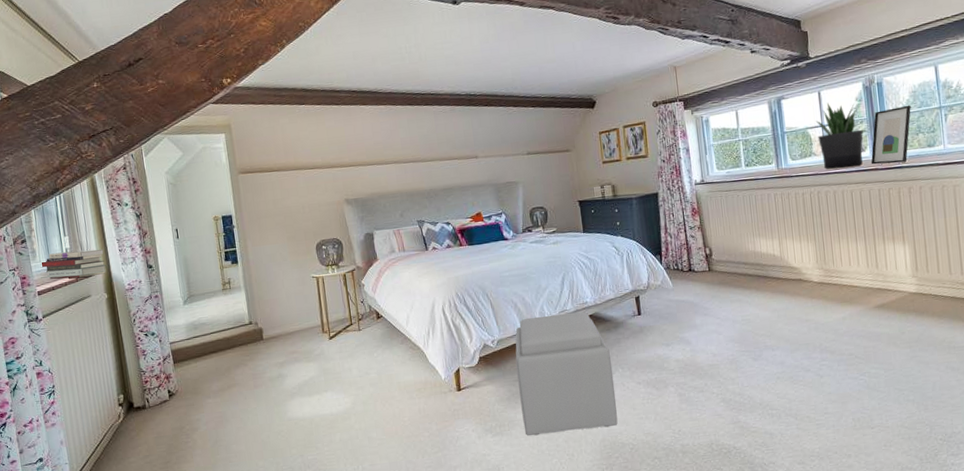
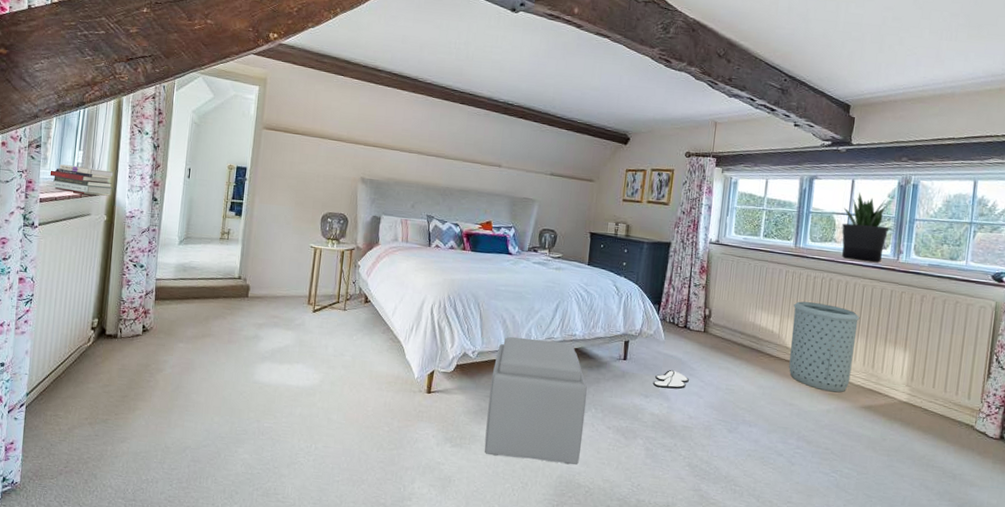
slippers: none [671,314,705,334] -> present [652,370,689,389]
laundry basket: none [789,217,858,300] -> present [789,301,860,393]
picture frame: present [871,105,912,165] -> none [889,212,943,269]

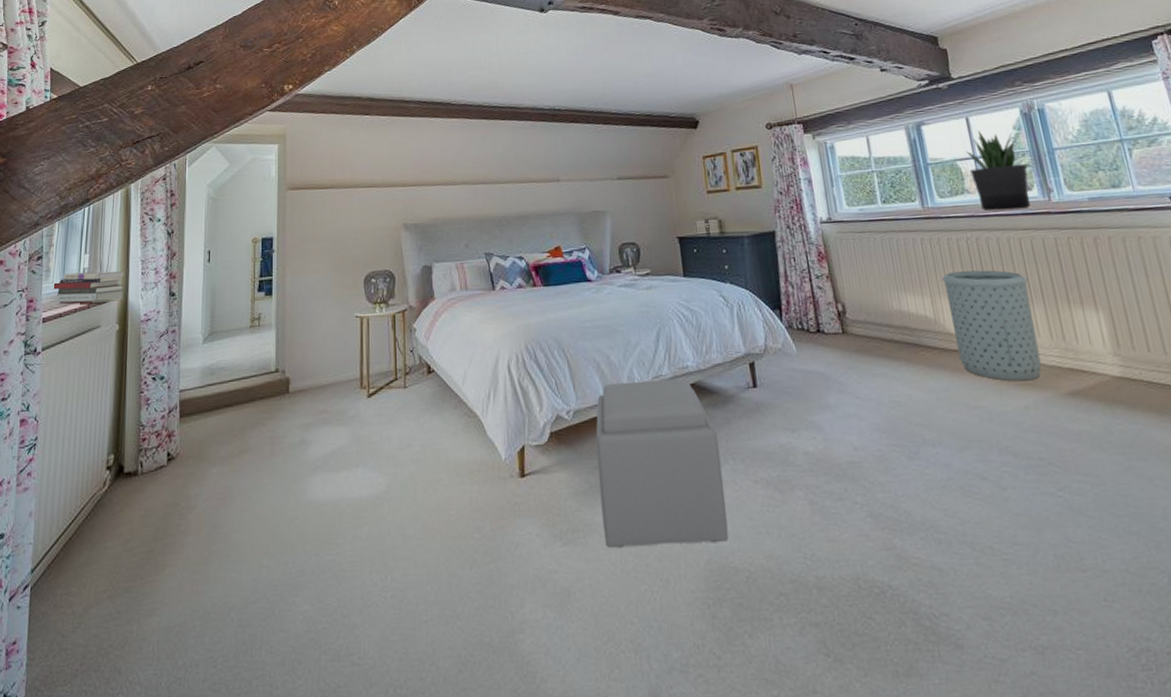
slippers: present [652,370,689,389] -> none [796,390,841,416]

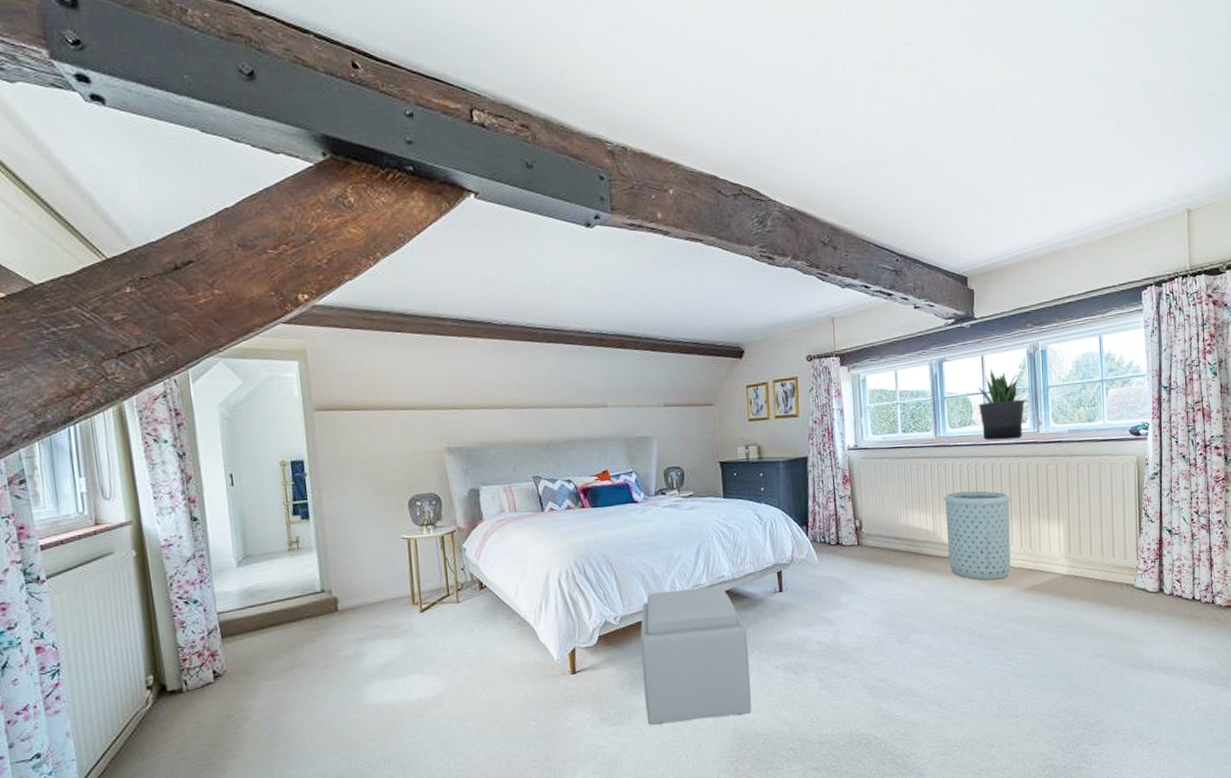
books: present [50,270,124,305] -> none [45,495,136,531]

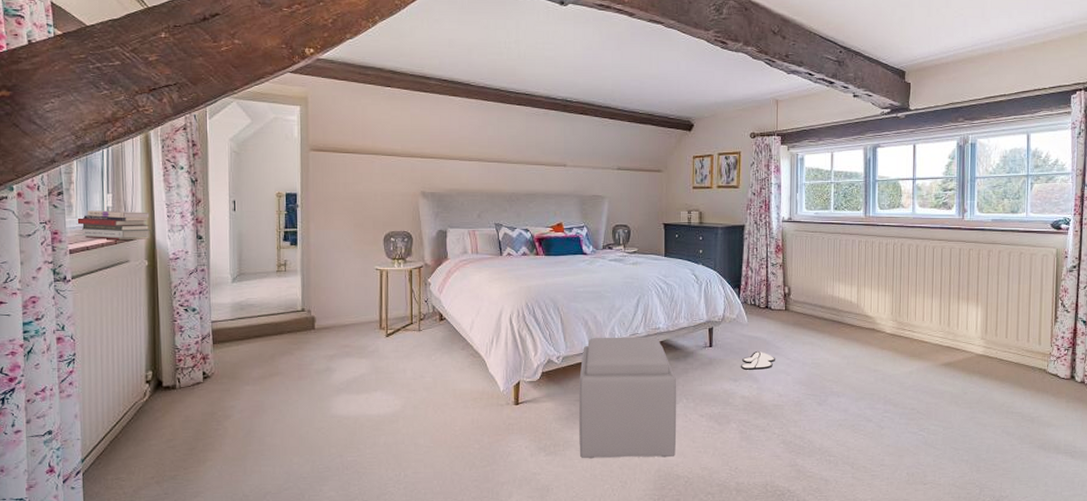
books: none [45,495,136,531] -> present [75,210,150,241]
slippers: none [814,592,851,613] -> present [740,352,775,370]
laundry basket: present [944,491,1011,581] -> none [869,269,933,354]
planter: present [977,367,1025,441] -> none [907,156,952,224]

